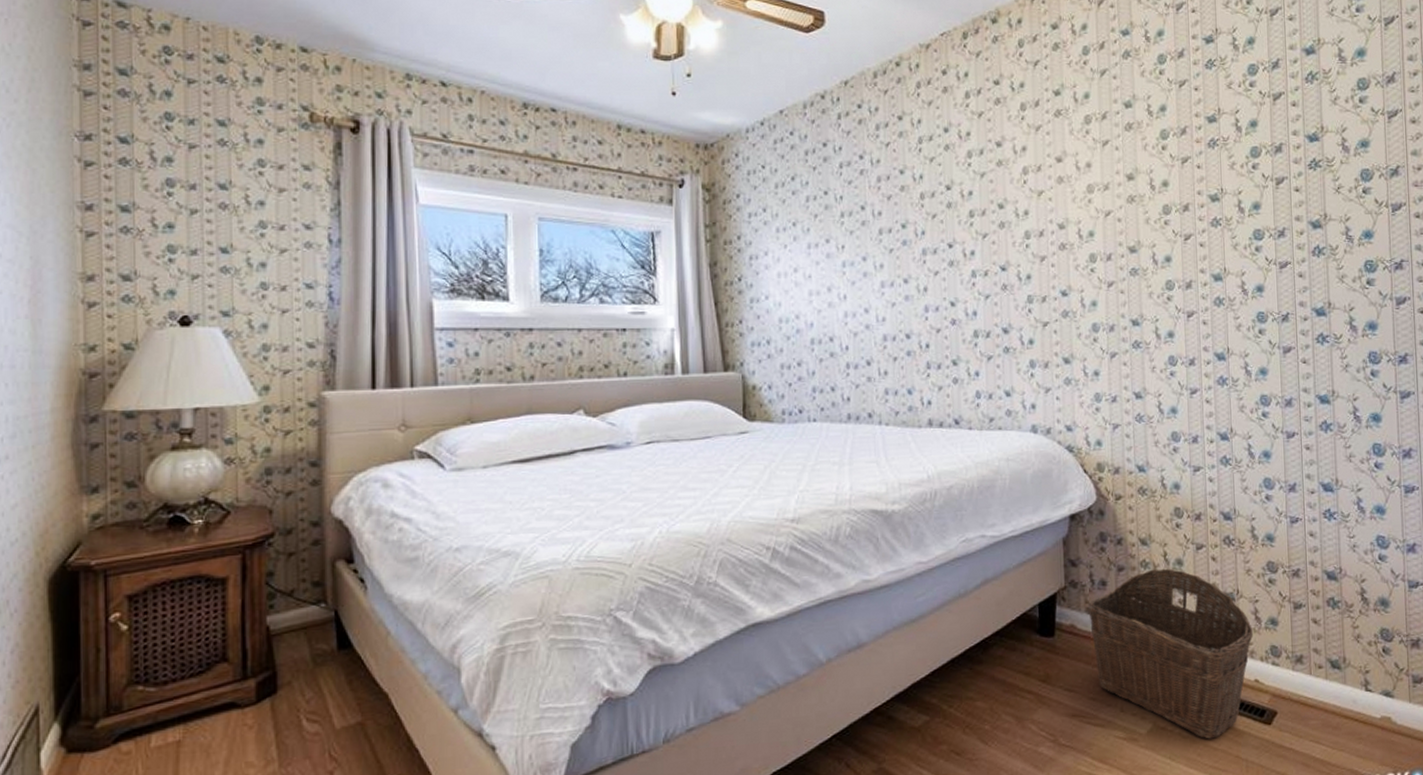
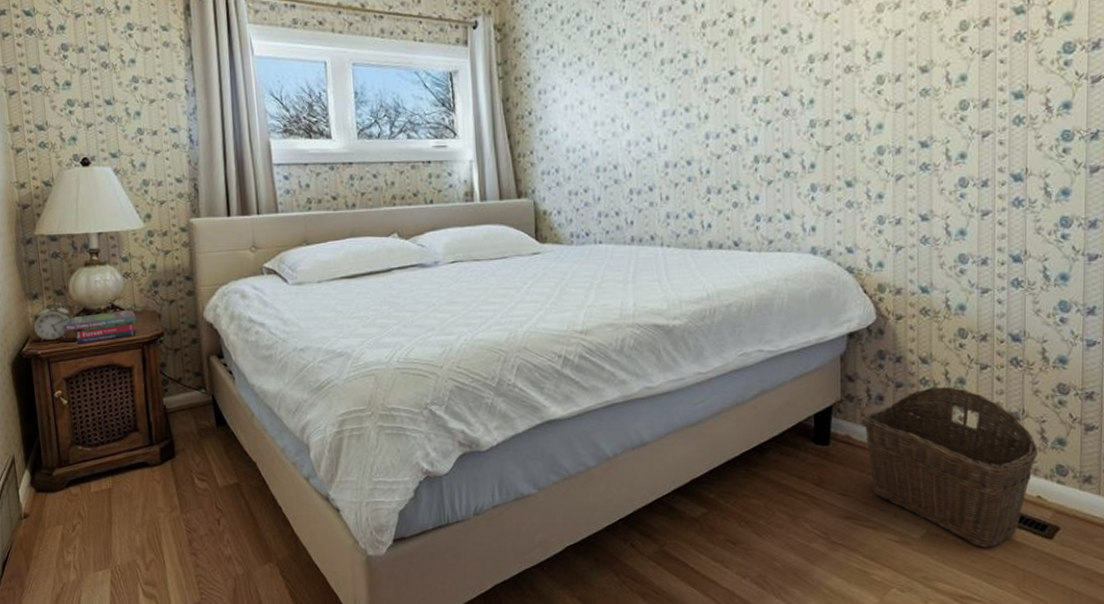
alarm clock: none [88,497,143,548] -> present [33,302,70,341]
books: none [130,504,240,553] -> present [62,309,138,346]

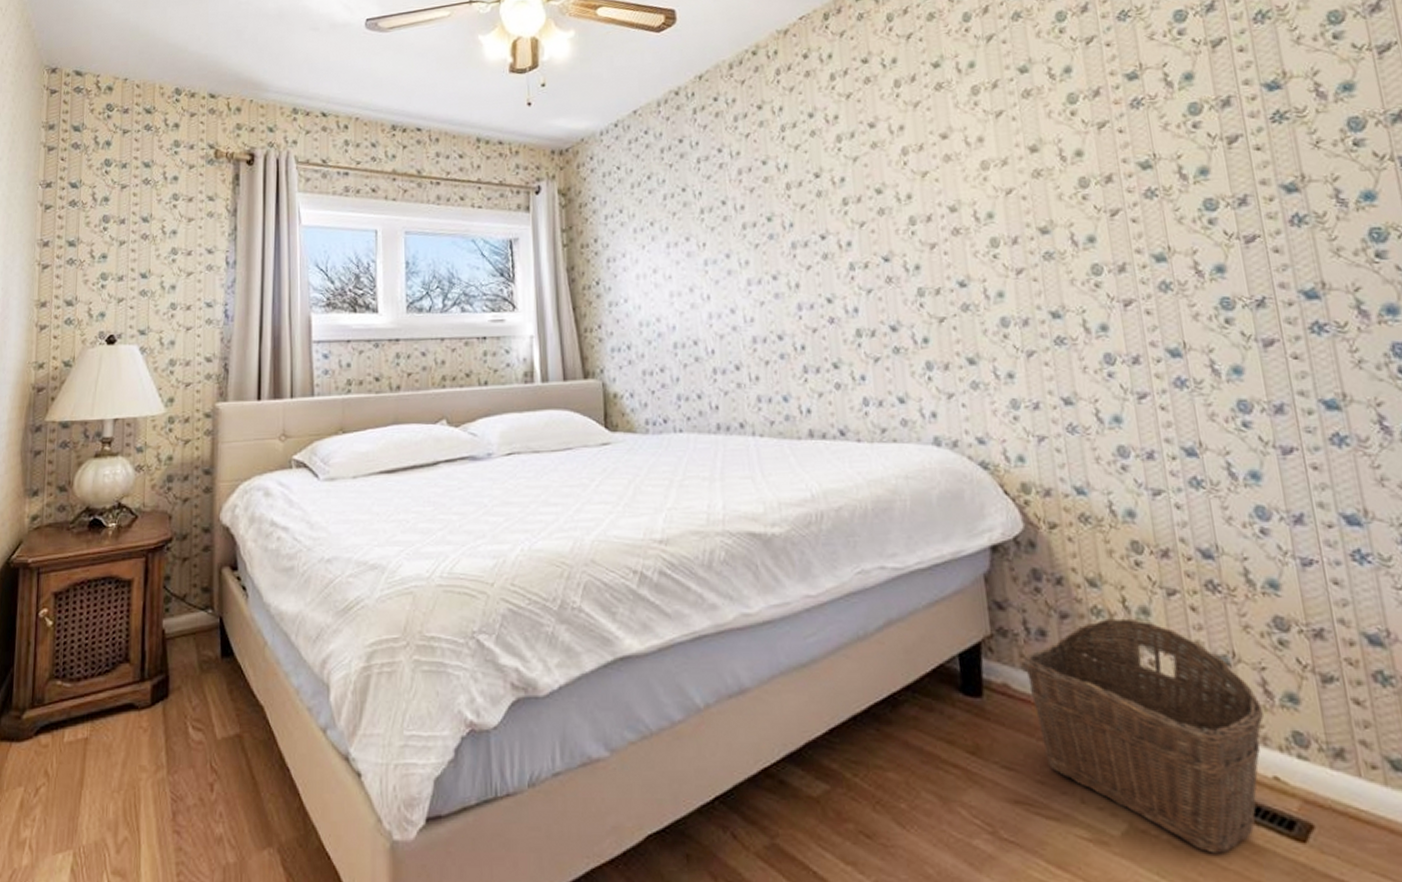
alarm clock: present [33,302,70,341] -> none [28,500,71,547]
books: present [62,309,138,346] -> none [59,509,145,553]

